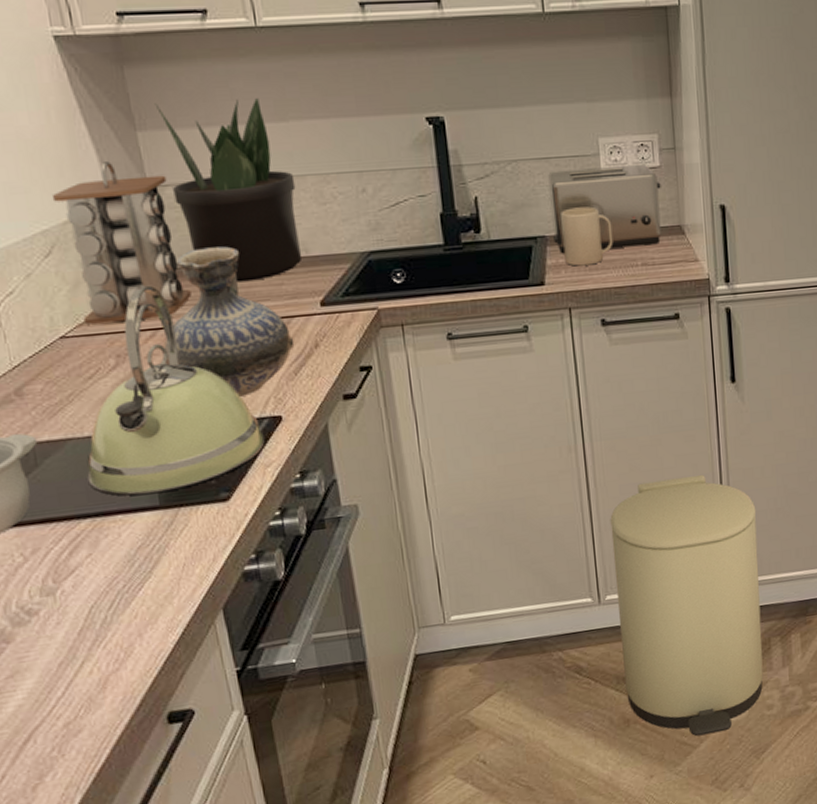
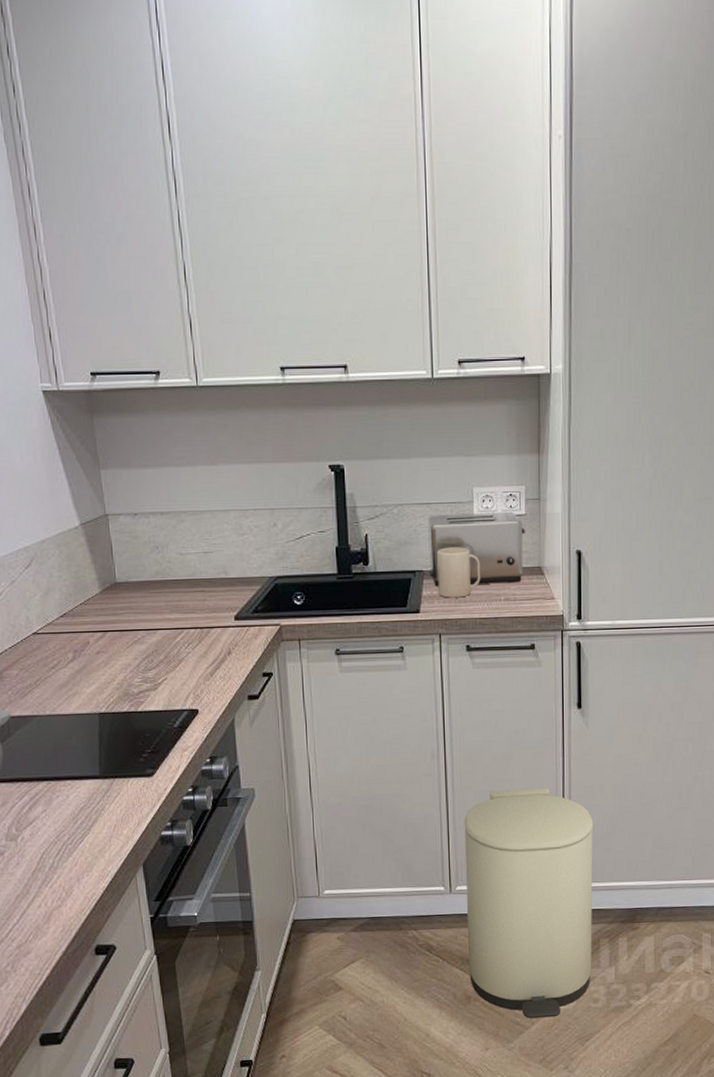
spice rack: present [53,162,192,325] -> none [35,493,134,625]
kettle: present [86,285,265,496] -> none [46,595,184,766]
planter: present [154,98,303,283] -> none [115,445,223,597]
ceramic jug: present [163,246,295,397] -> none [110,566,212,691]

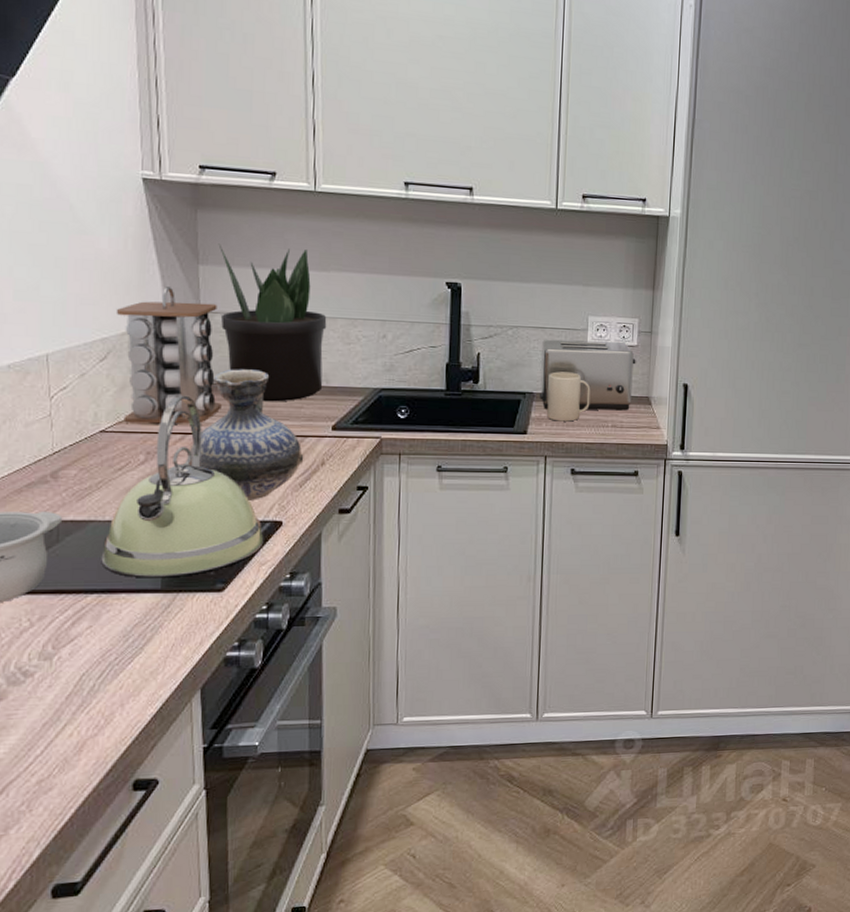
spice rack: none [35,493,134,625] -> present [117,287,222,425]
kettle: none [46,595,184,766] -> present [101,395,264,578]
ceramic jug: none [110,566,212,691] -> present [189,369,304,500]
planter: none [115,445,223,597] -> present [218,243,327,402]
pedal bin: present [464,788,594,1019] -> none [550,614,685,852]

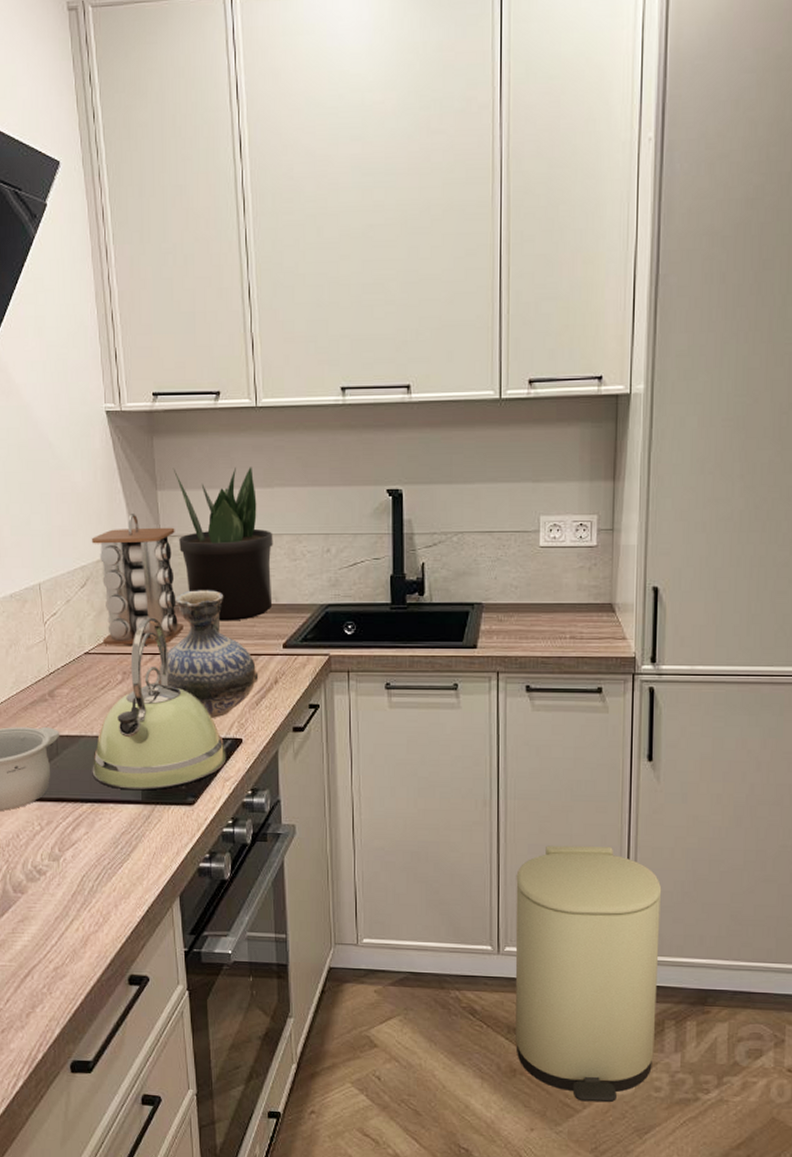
toaster: present [540,339,636,411] -> none [489,542,596,621]
mug: present [547,371,591,422] -> none [498,579,545,634]
pedal bin: none [550,614,685,852] -> present [515,845,662,1103]

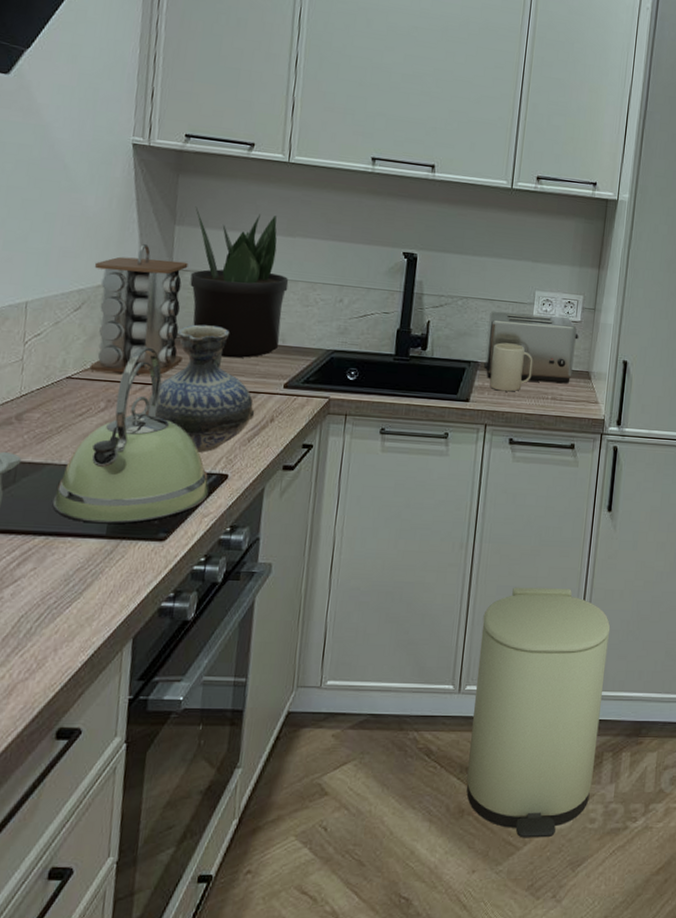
toaster: none [489,542,596,621] -> present [484,312,579,384]
mug: none [498,579,545,634] -> present [489,342,533,392]

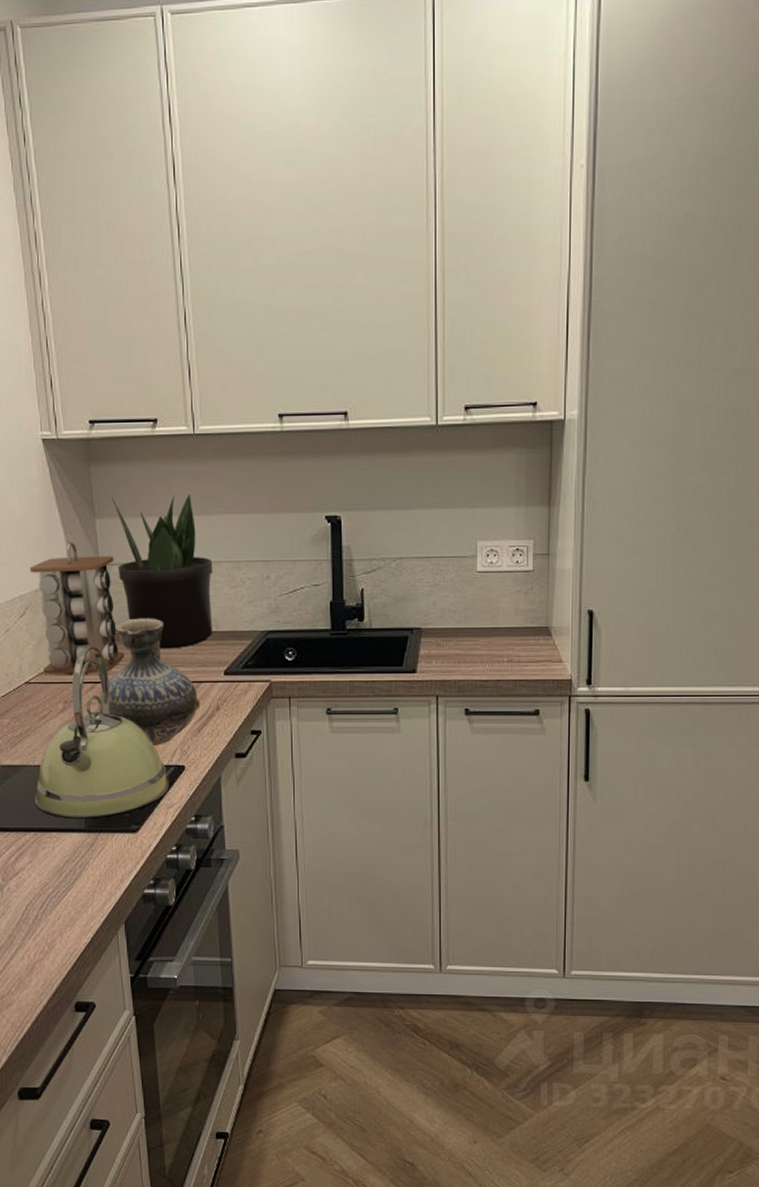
pedal bin: present [466,587,611,838] -> none [457,865,599,1114]
toaster: present [484,312,579,384] -> none [428,567,532,646]
mug: present [489,342,533,392] -> none [437,604,483,658]

